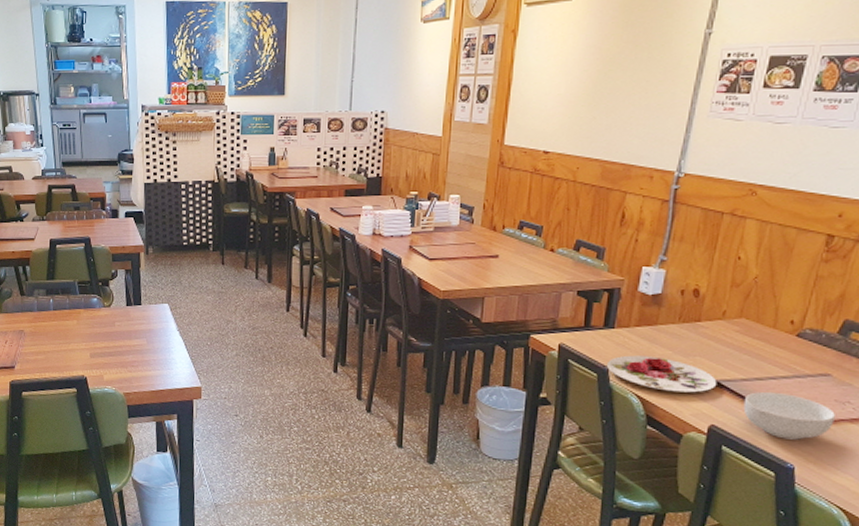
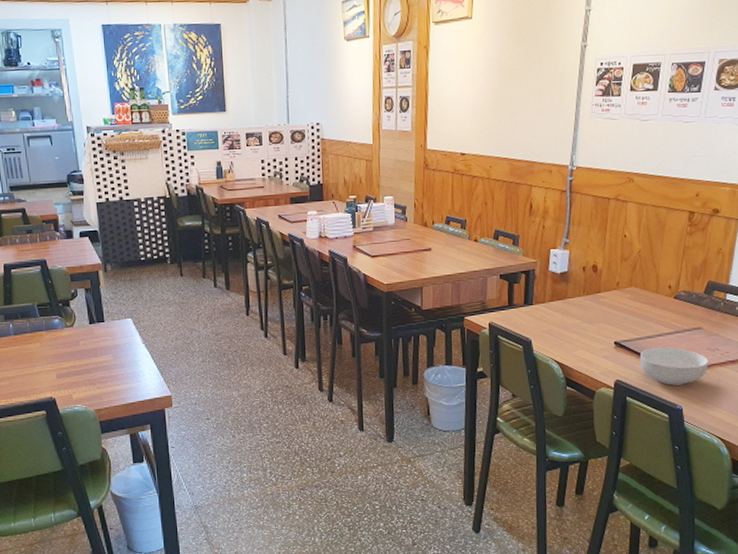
plate: present [606,355,717,393] -> none [529,326,618,355]

